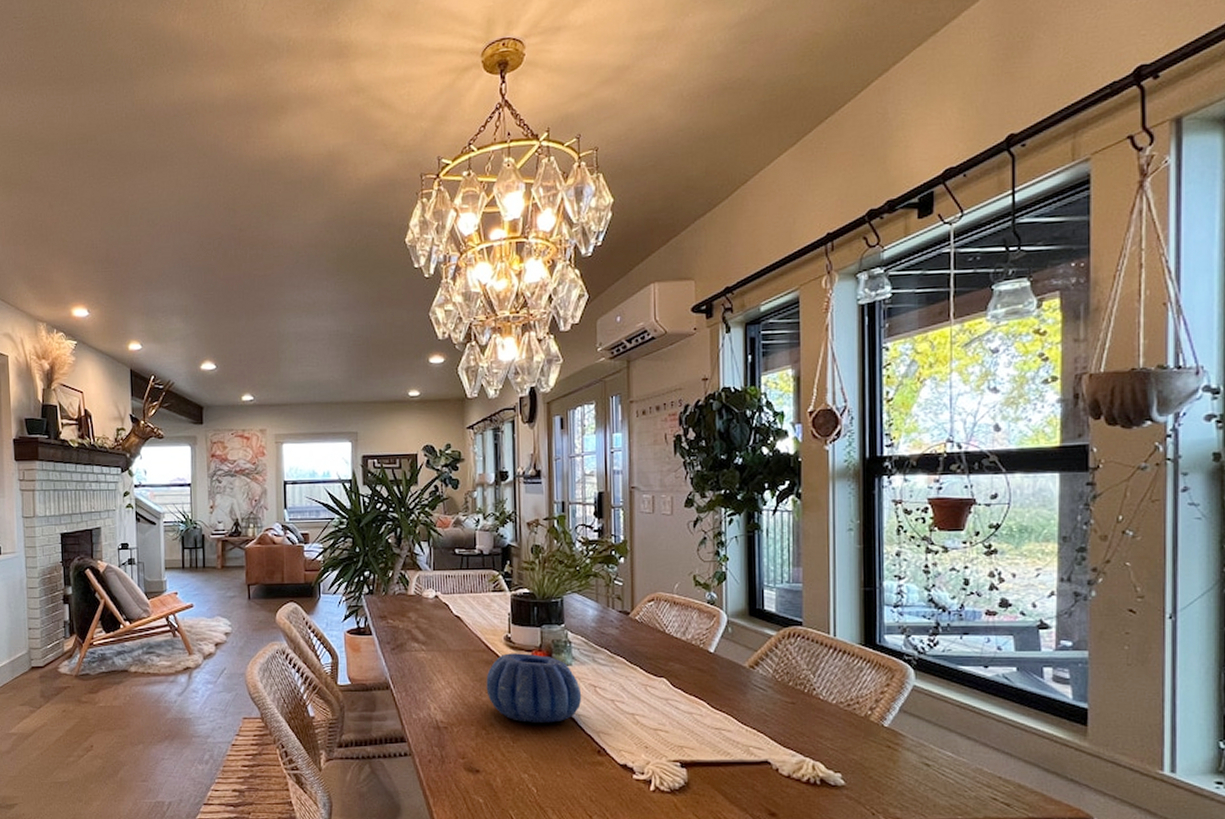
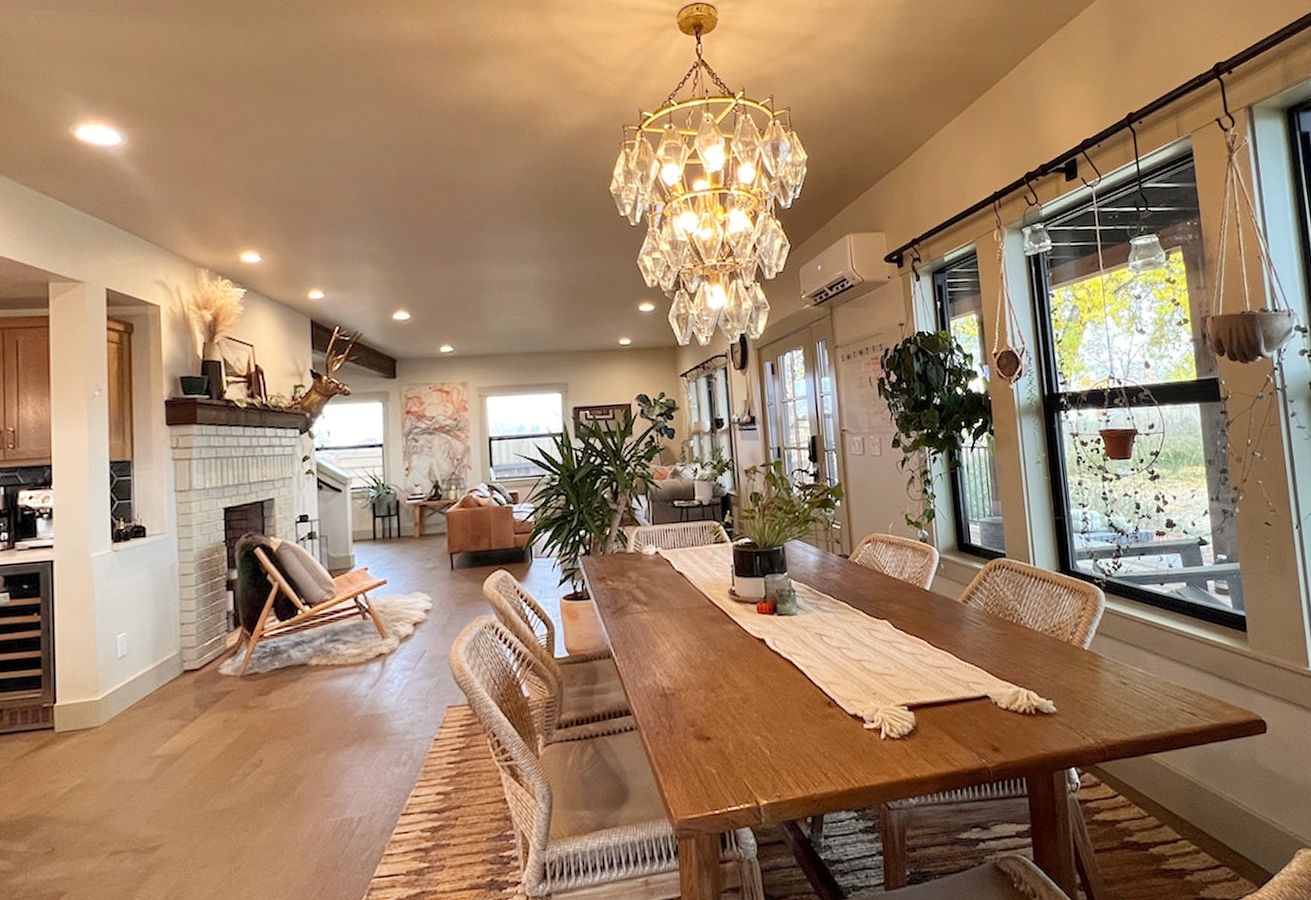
decorative bowl: present [486,653,582,723] -> none [712,606,809,680]

